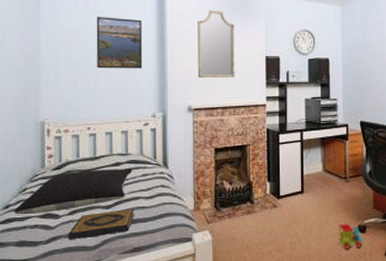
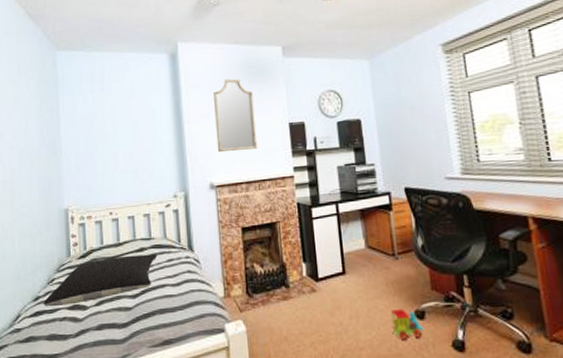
hardback book: present [68,208,135,240] -> none [96,296,163,333]
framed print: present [96,17,143,69] -> none [112,96,161,151]

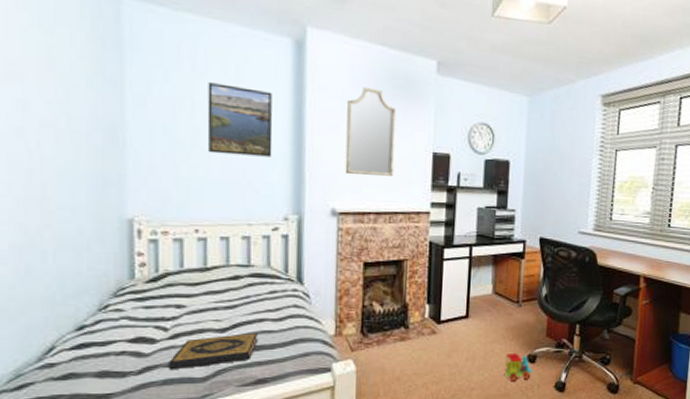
pillow: present [43,254,158,307] -> none [91,283,257,339]
hardback book: none [96,296,163,333] -> present [168,332,259,370]
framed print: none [112,96,161,151] -> present [207,82,273,157]

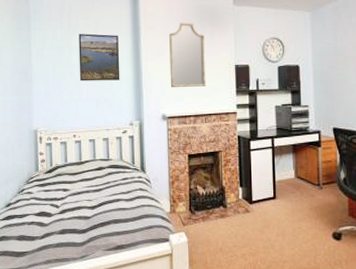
hardback book: present [168,332,259,370] -> none [60,209,117,237]
toy train: present [505,352,533,381] -> none [313,230,339,256]

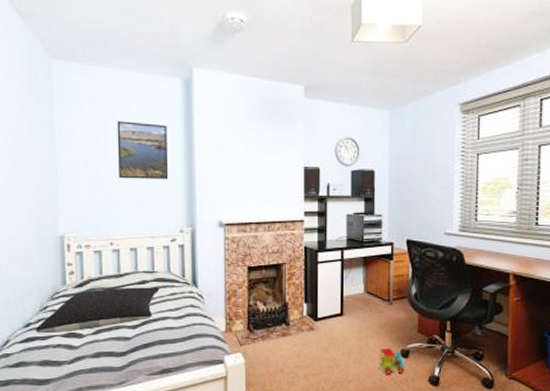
pillow: none [14,173,114,213] -> present [35,287,160,334]
home mirror: present [169,22,207,87] -> none [229,114,271,190]
toy train: none [313,230,339,256] -> present [380,347,406,375]

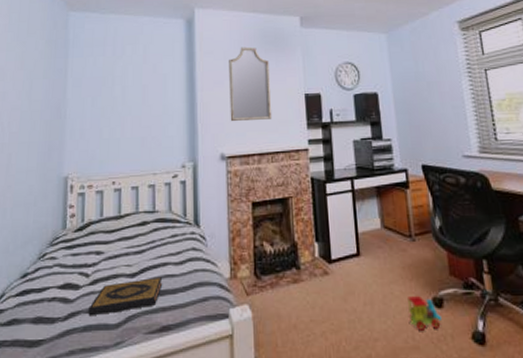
pillow: present [35,287,160,334] -> none [31,228,161,285]
hardback book: none [93,328,163,361] -> present [88,276,163,316]
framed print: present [117,121,169,180] -> none [123,61,171,116]
home mirror: none [229,114,271,190] -> present [229,46,272,121]

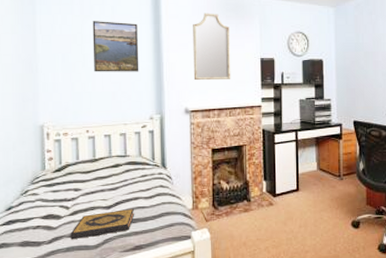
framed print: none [123,61,171,116] -> present [92,21,139,72]
toy train: present [408,295,442,331] -> none [333,219,357,244]

